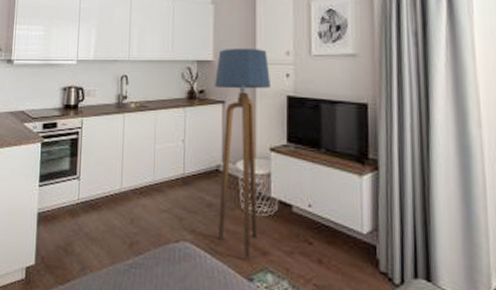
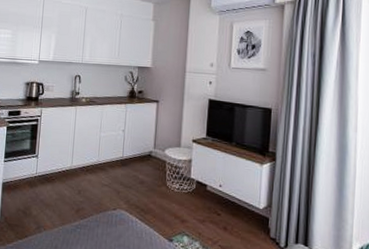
floor lamp: present [215,48,272,259] -> none [147,58,197,224]

